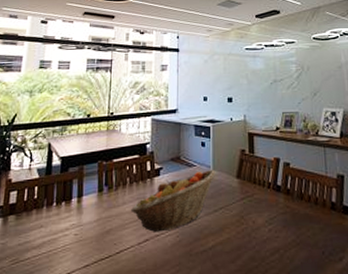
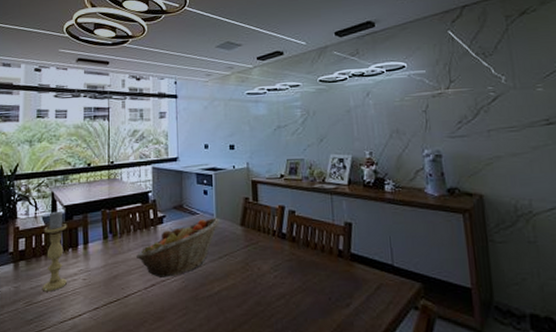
candle holder: none [30,162,62,248] -> present [42,211,67,292]

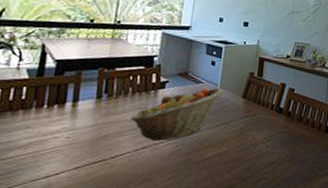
candle holder: present [42,211,67,292] -> none [14,64,56,148]

